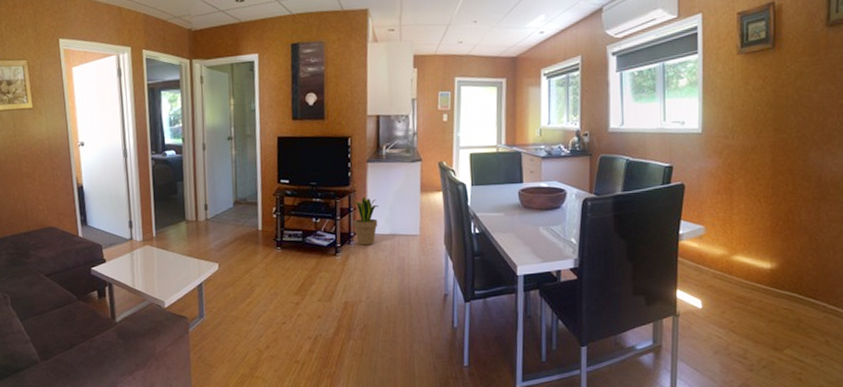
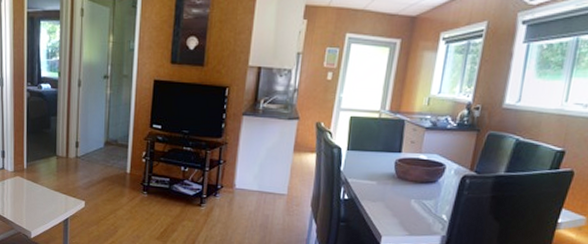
potted plant: present [352,197,378,246] -> none [222,151,249,200]

